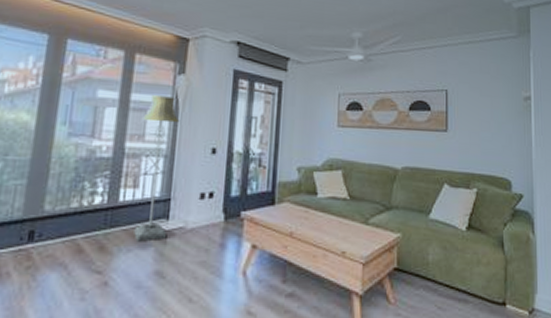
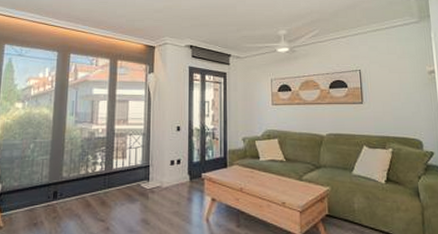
floor lamp: present [134,95,180,242] -> none [125,90,152,198]

